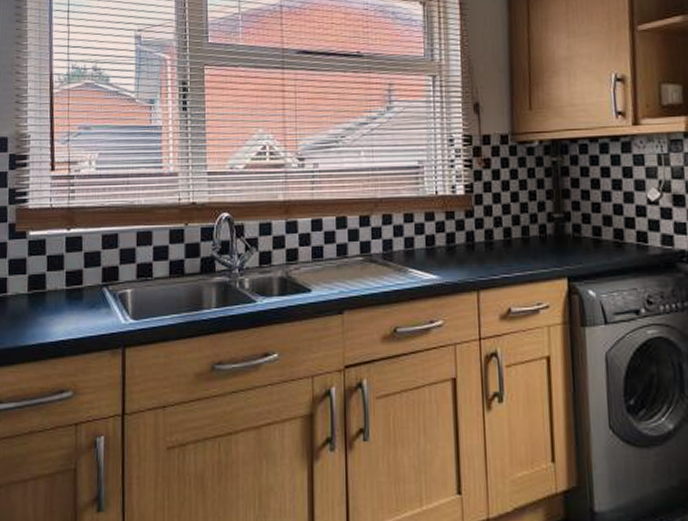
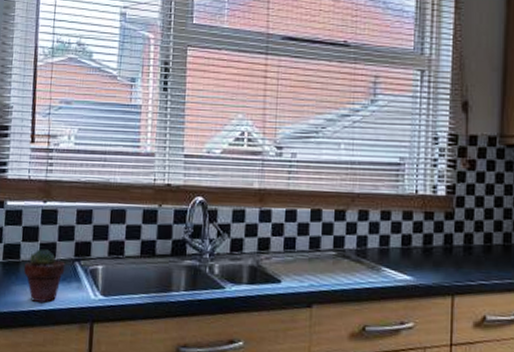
potted succulent: none [50,277,93,333] -> present [23,249,66,303]

